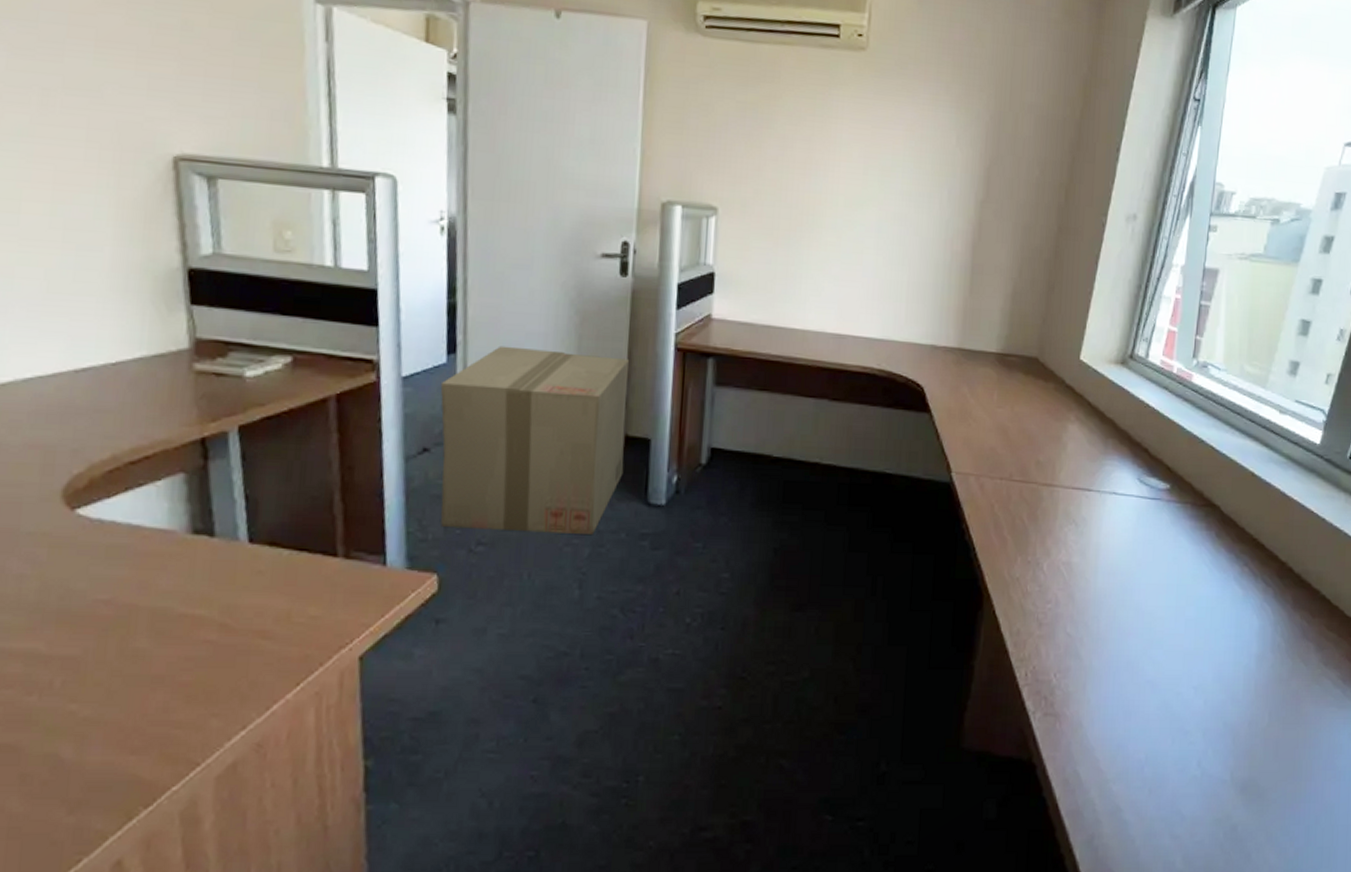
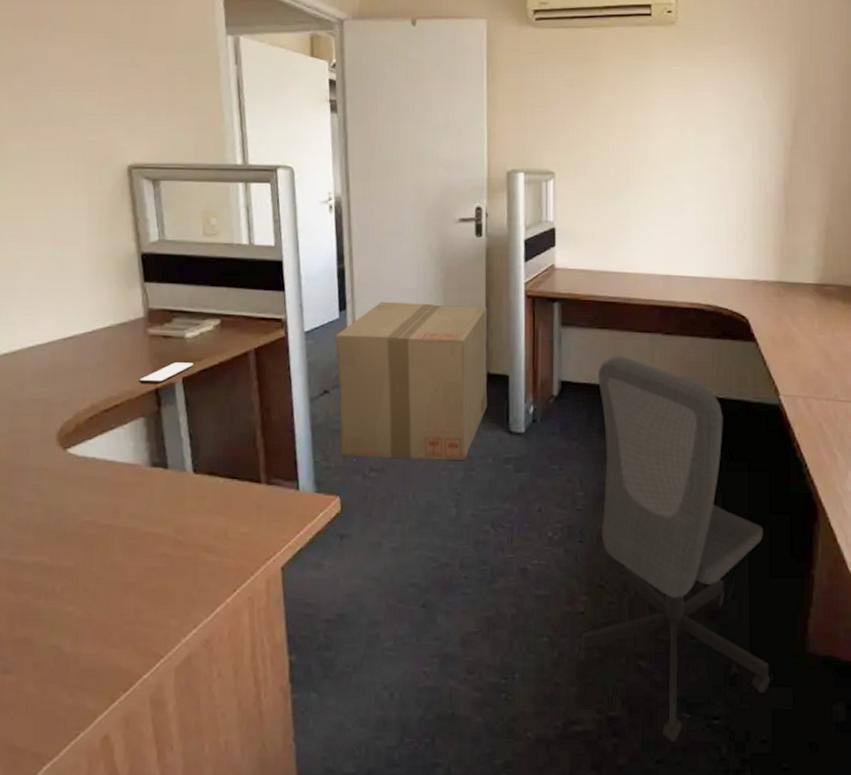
phone: none [178,407,256,431] -> present [138,363,195,383]
office chair: none [713,421,924,847] -> present [578,356,771,742]

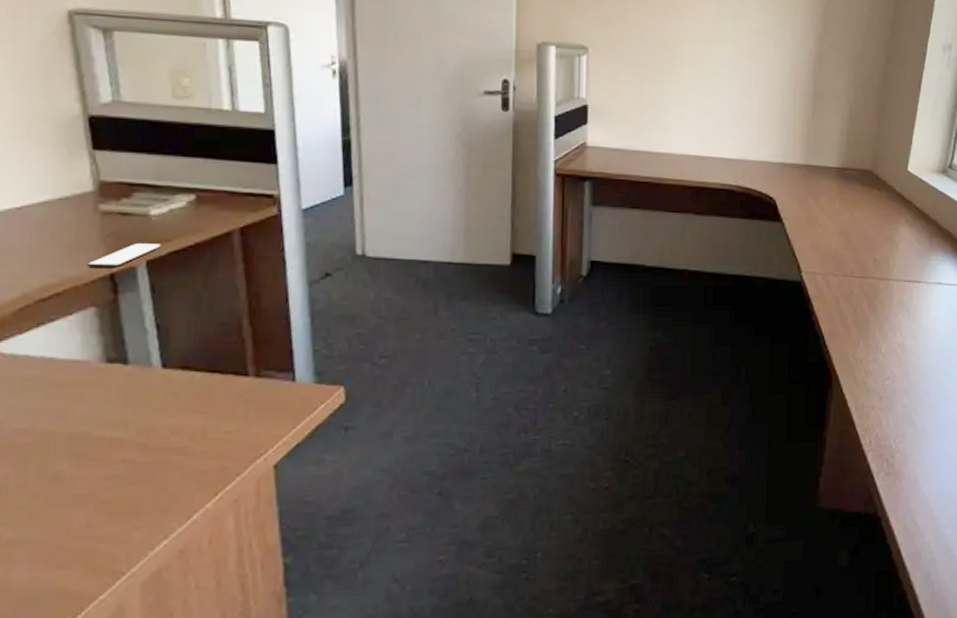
cardboard box: present [335,301,488,460] -> none [339,177,514,344]
office chair: present [578,356,771,742] -> none [602,235,784,602]

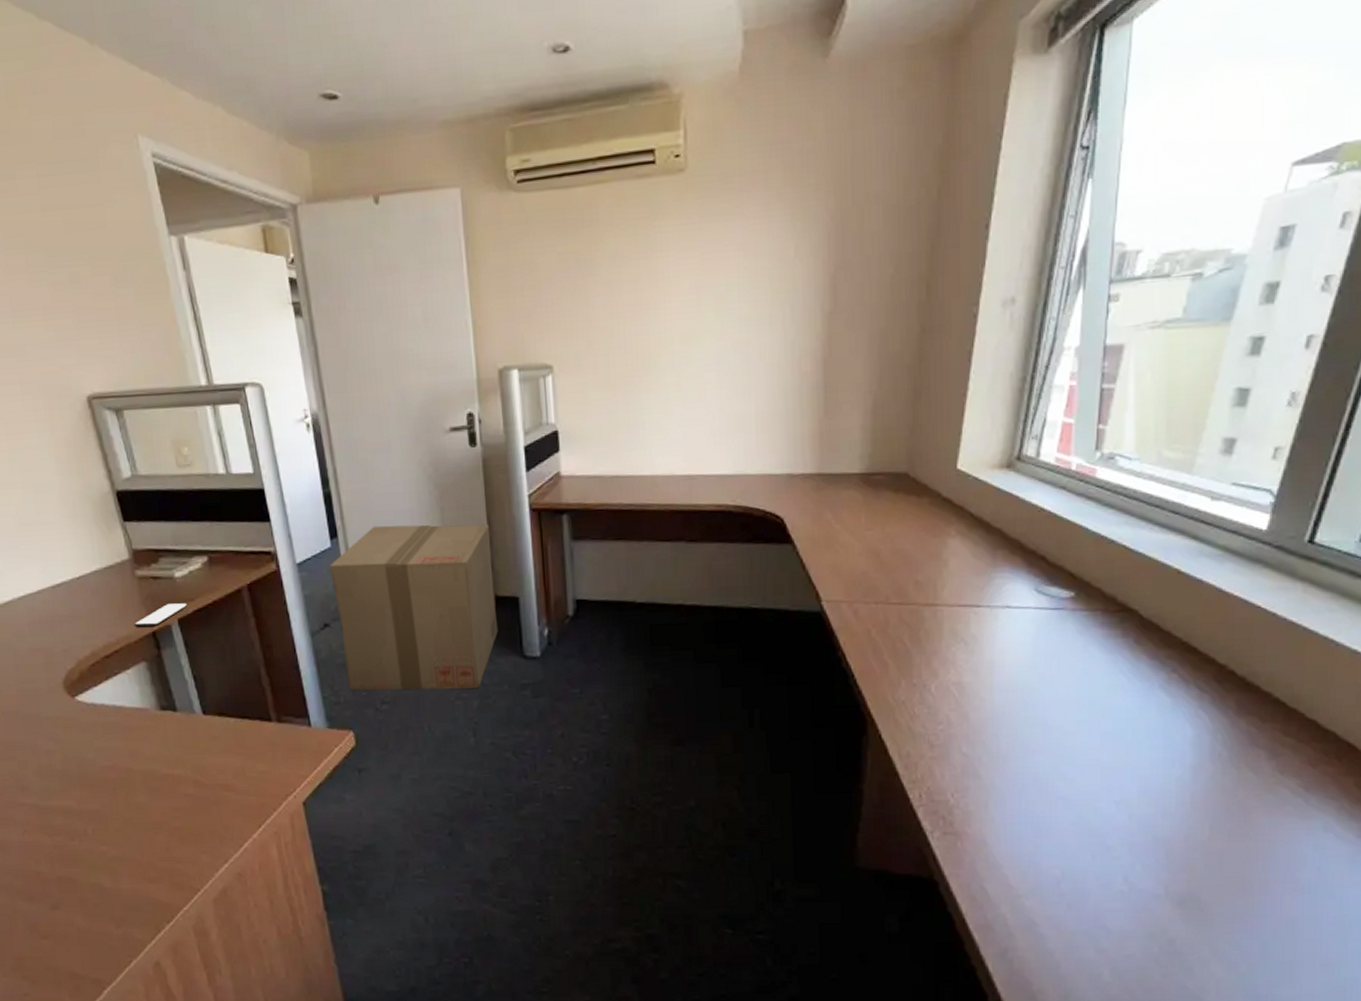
cardboard box: none [339,177,514,344] -> present [329,524,499,691]

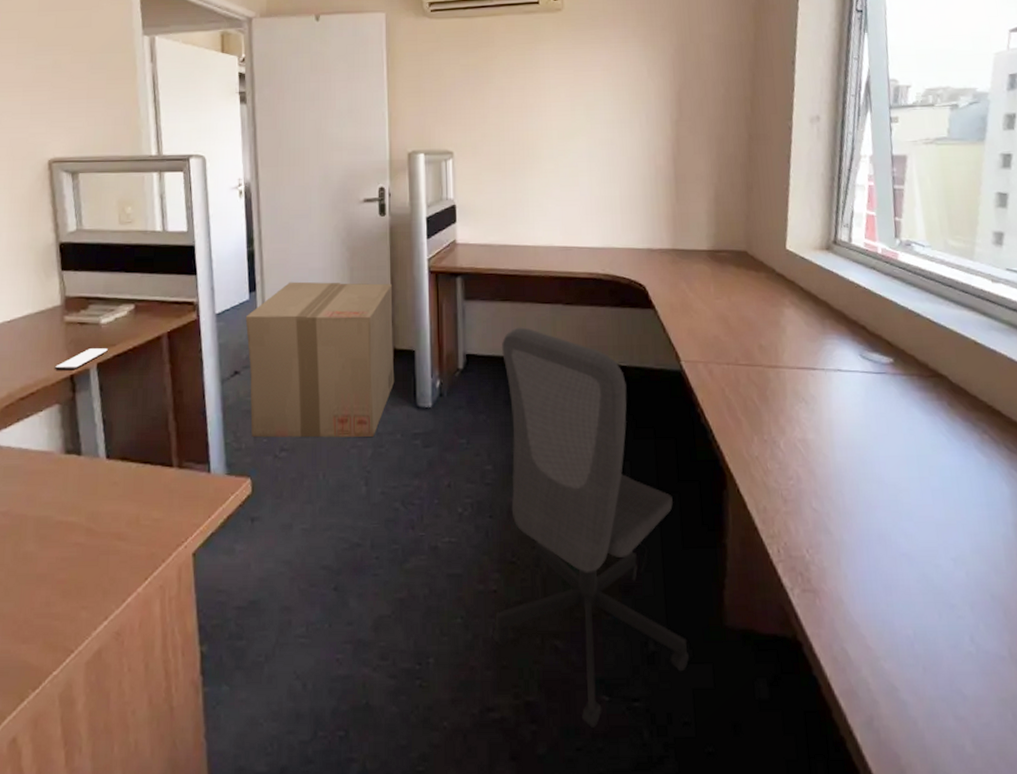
office chair: none [613,568,818,957] -> present [493,327,690,728]

